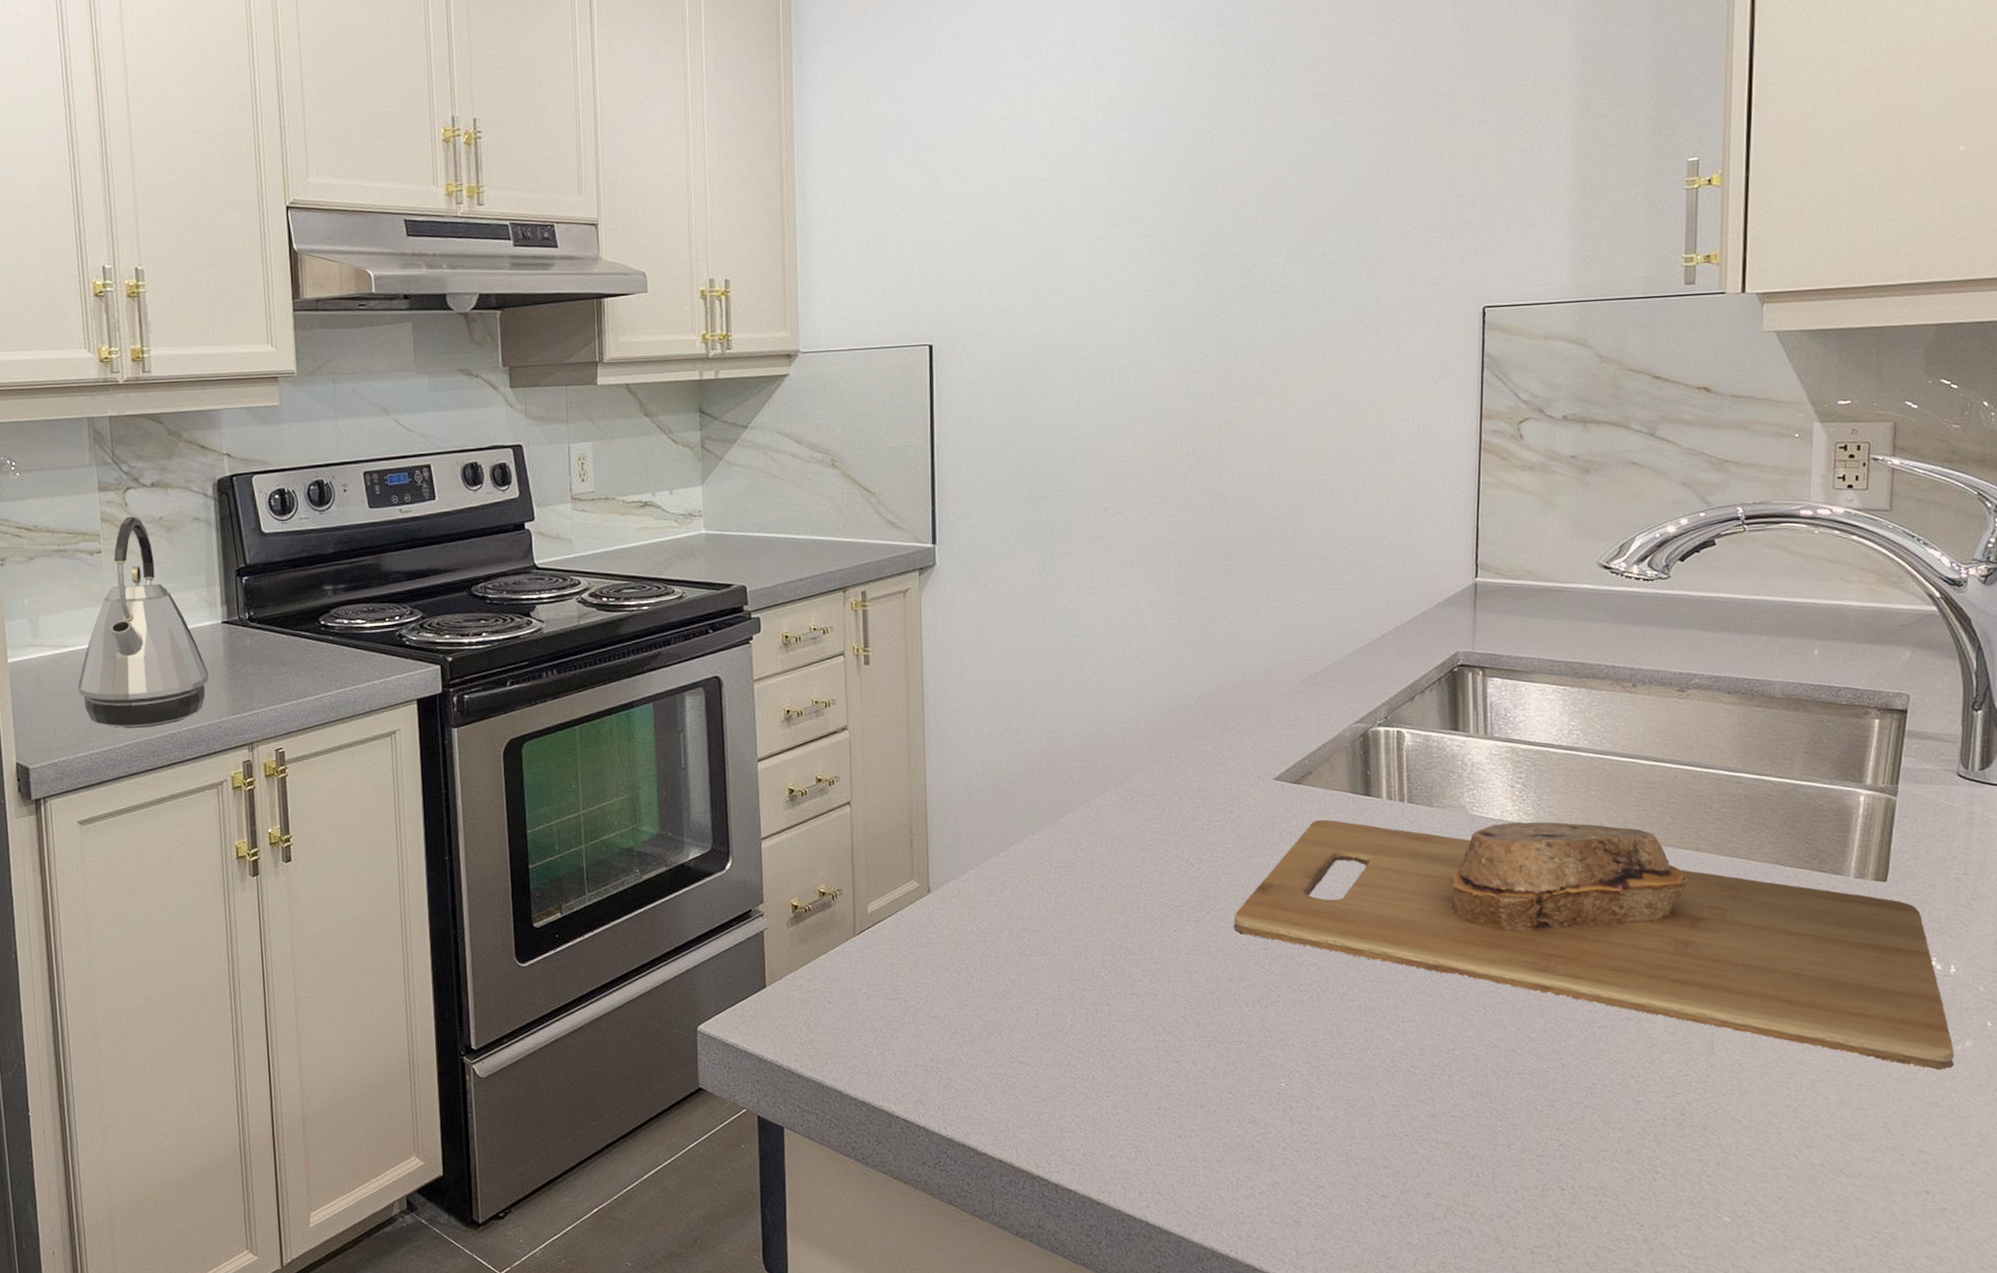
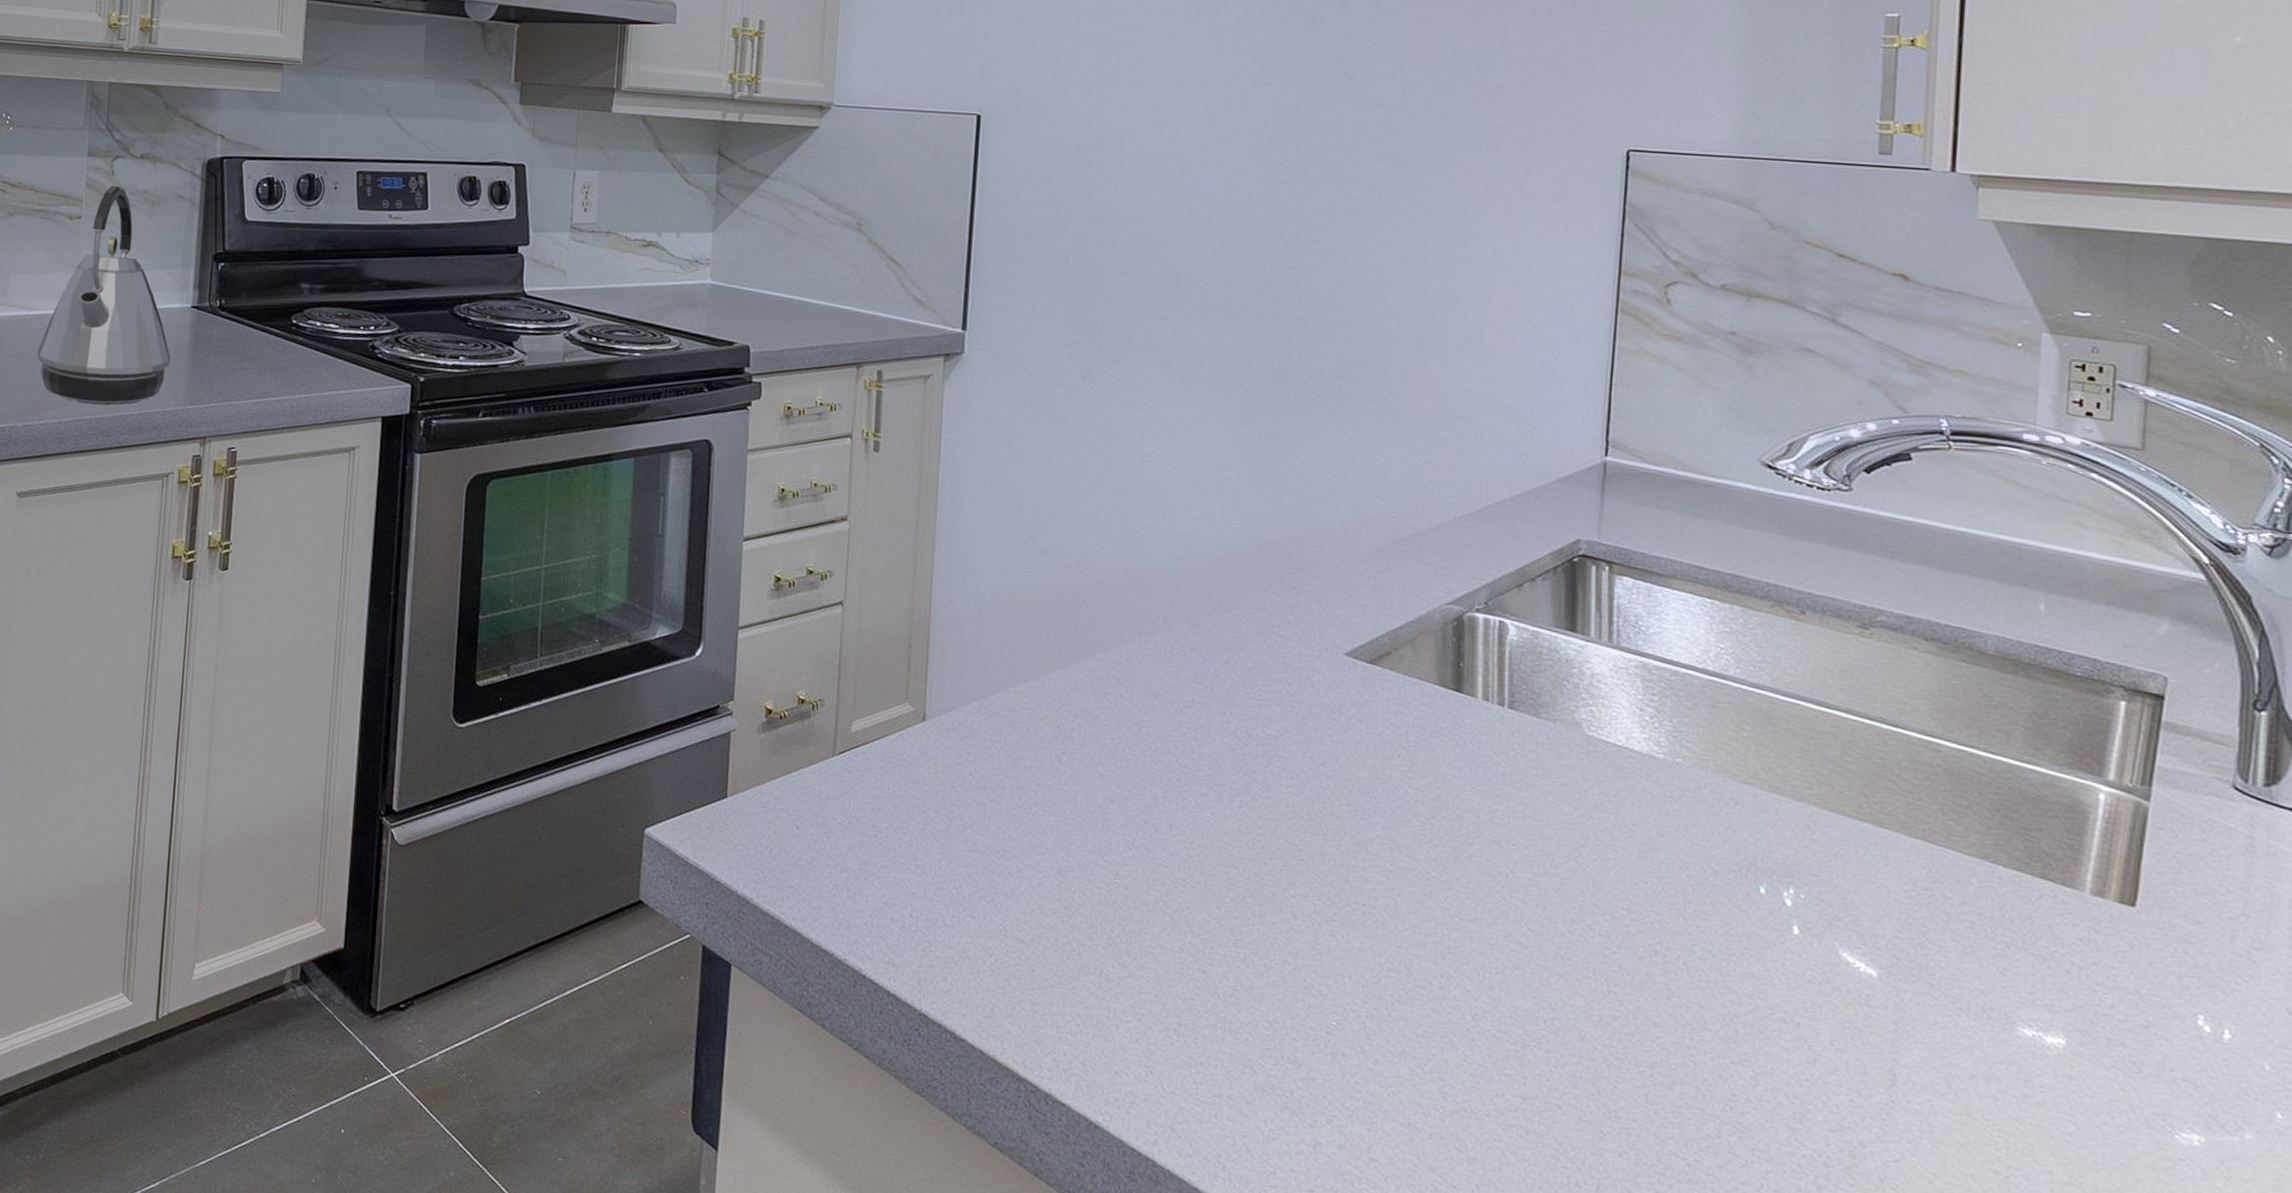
cutting board: present [1234,819,1955,1070] -> none [1285,710,2230,1165]

